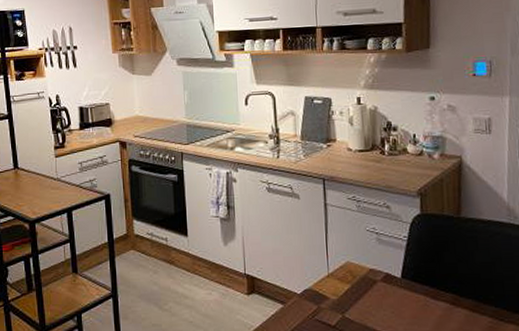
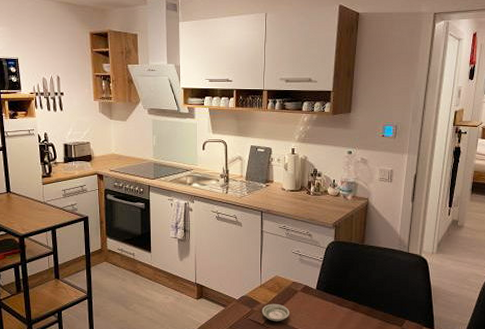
saucer: none [331,298,368,323] -> present [261,303,289,322]

